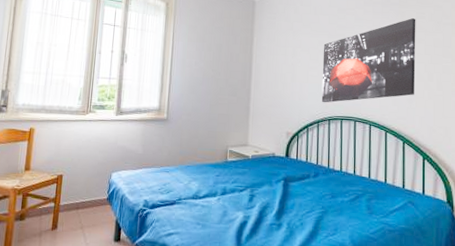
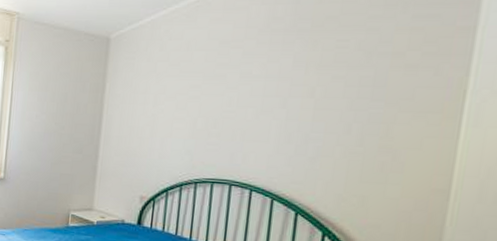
wall art: present [321,18,416,103] -> none [187,48,335,163]

